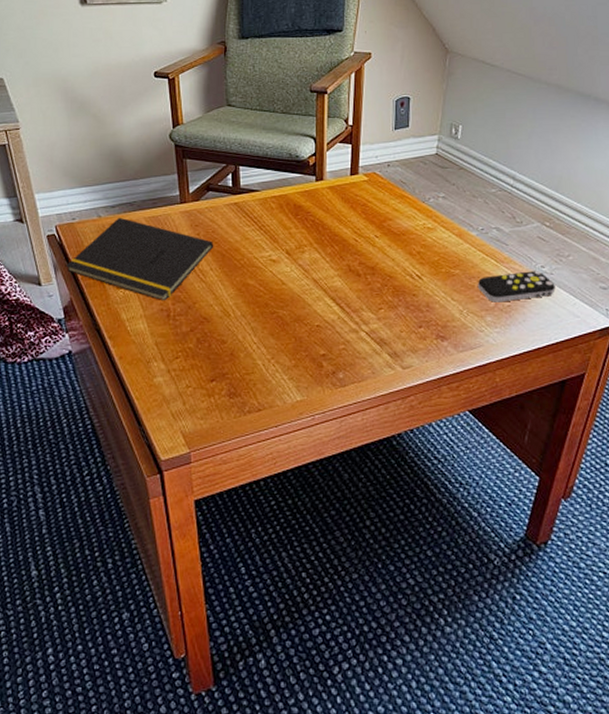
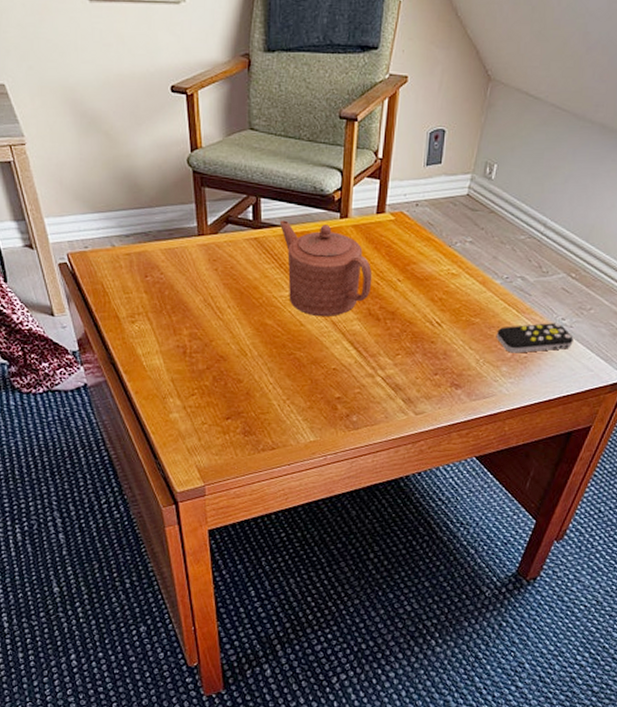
notepad: present [66,217,214,301] -> none [79,247,232,338]
teapot: none [257,185,350,274] -> present [279,220,373,316]

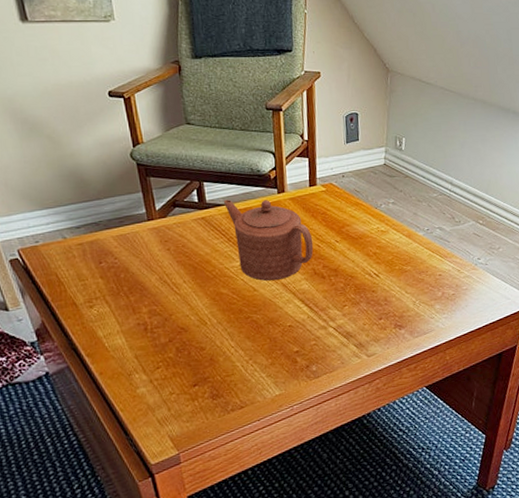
remote control: present [496,323,574,353] -> none [426,263,490,292]

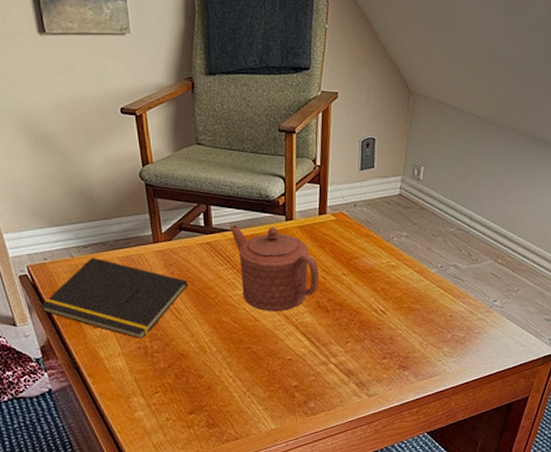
notepad: none [33,237,185,316] -> present [40,257,189,339]

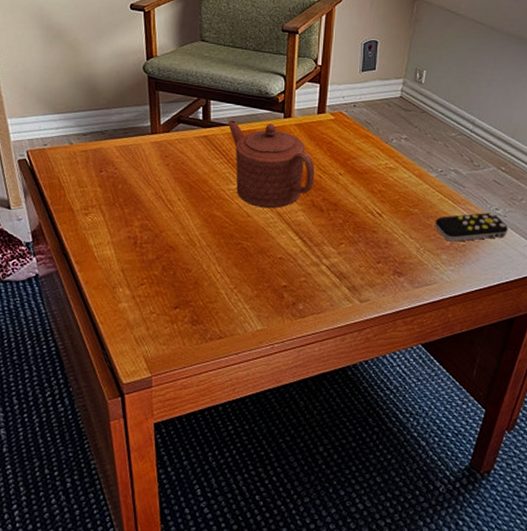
notepad: present [40,257,189,339] -> none [36,145,183,229]
remote control: none [436,305,505,334] -> present [434,213,508,242]

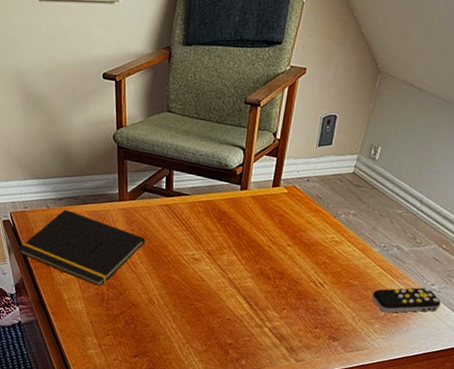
notepad: none [36,145,183,229] -> present [18,209,146,287]
teapot: present [227,120,315,208] -> none [188,190,266,274]

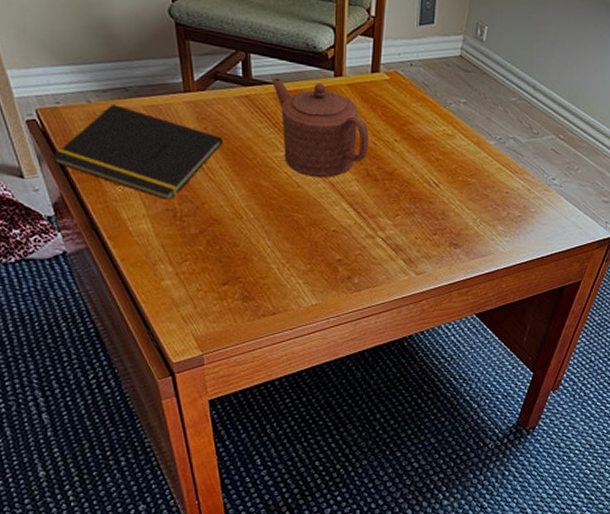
teapot: none [188,190,266,274] -> present [271,77,369,177]
remote control: present [371,287,441,313] -> none [491,183,563,213]

